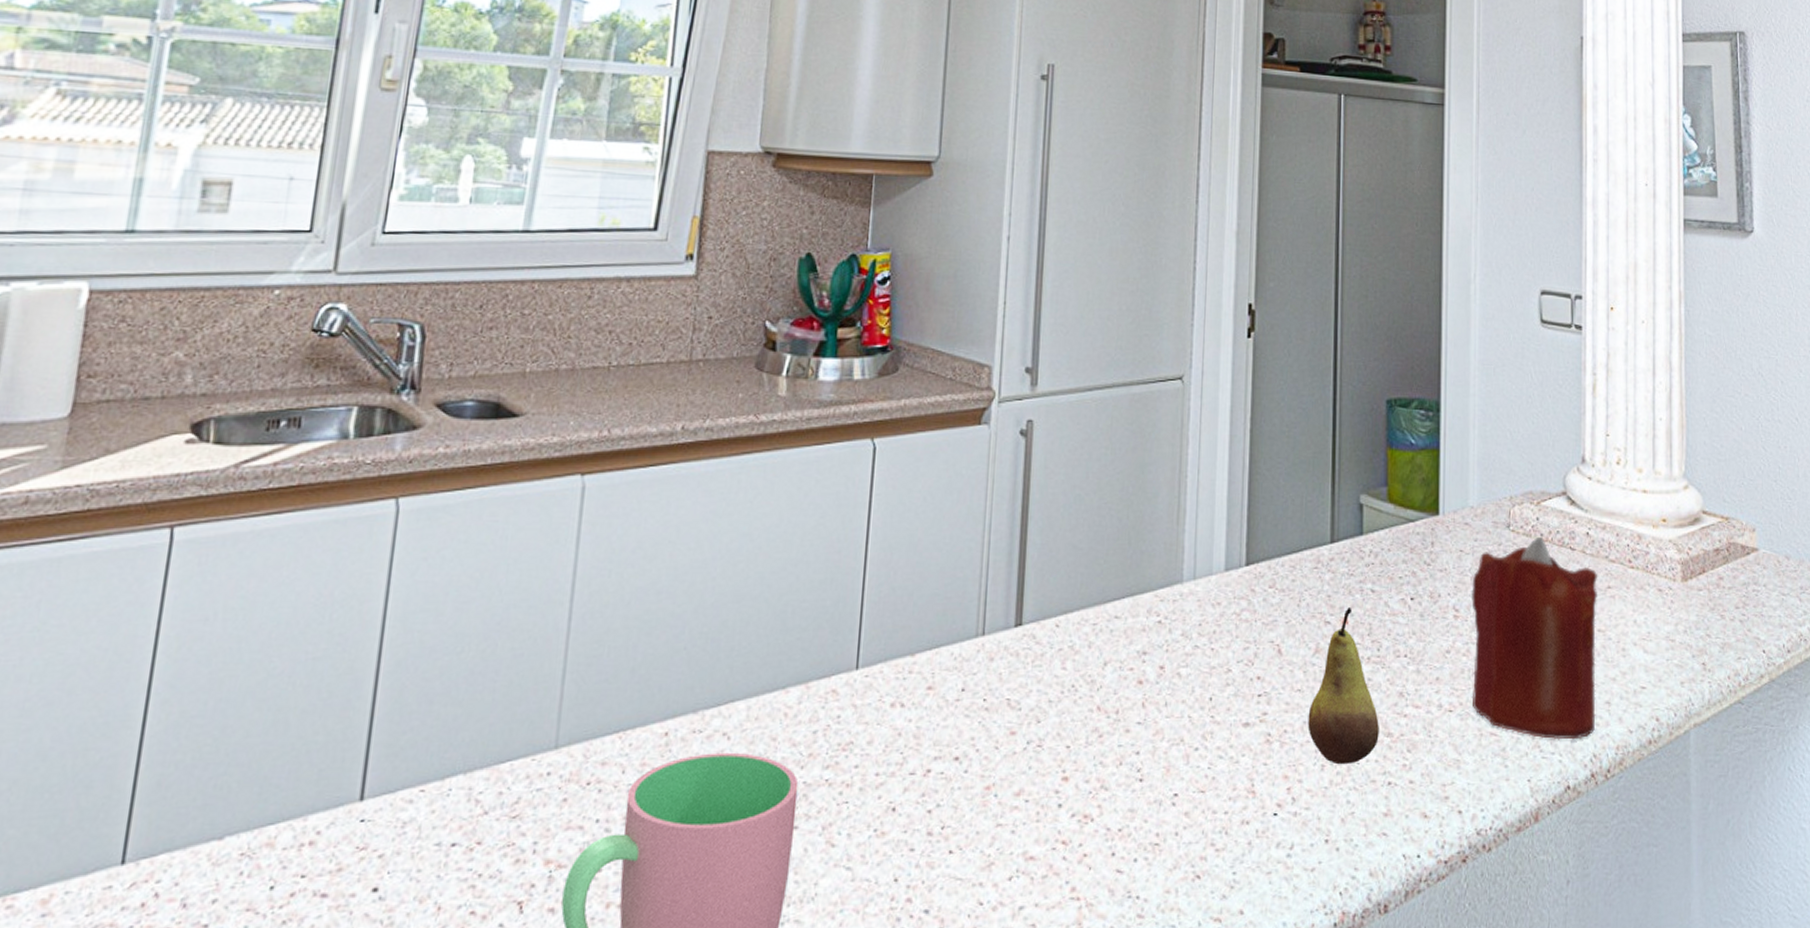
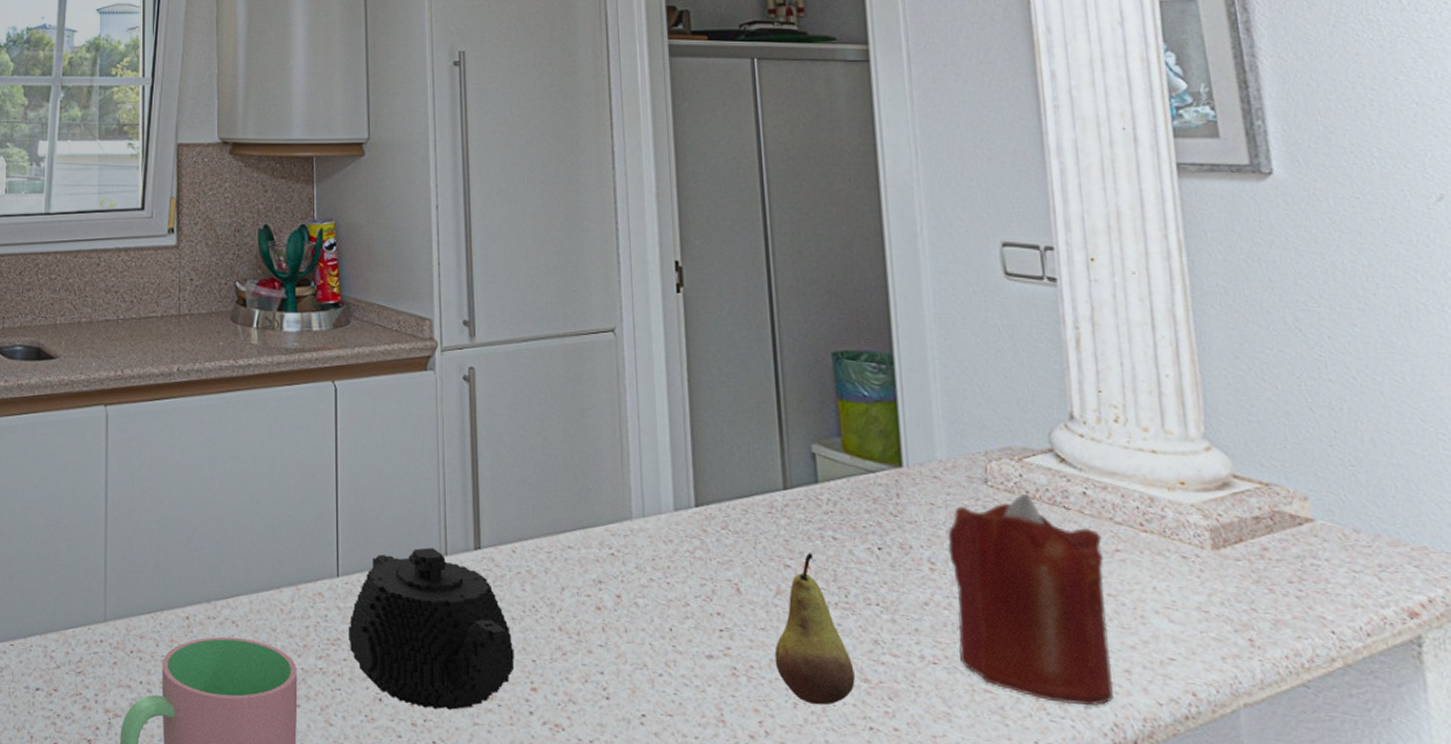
teapot: none [863,628,1048,813] -> present [348,547,515,710]

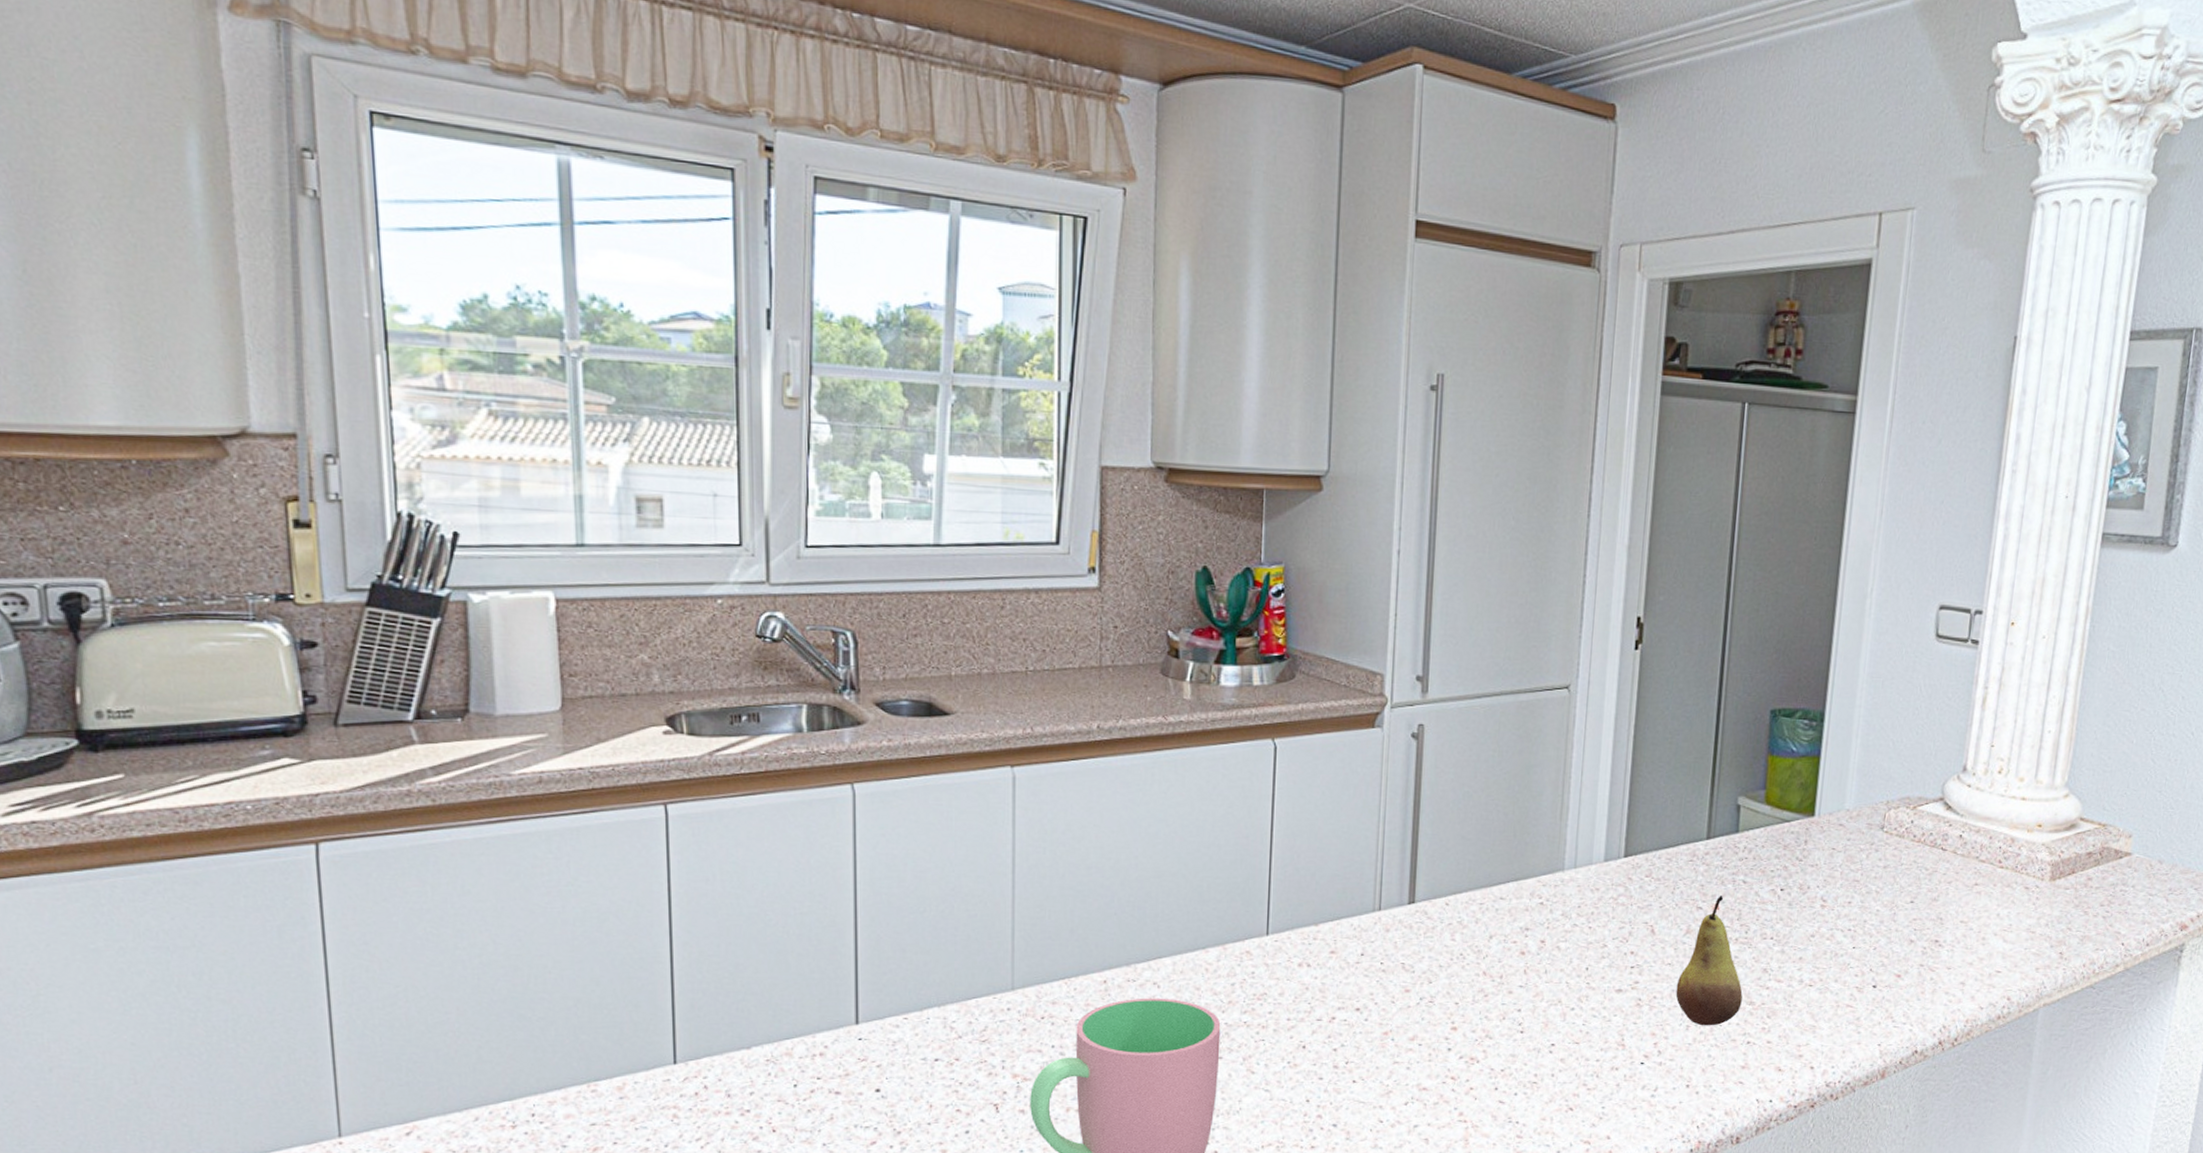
teapot: present [348,547,515,710] -> none [1275,904,1439,1052]
candle: present [948,493,1114,706] -> none [1832,837,1966,1013]

